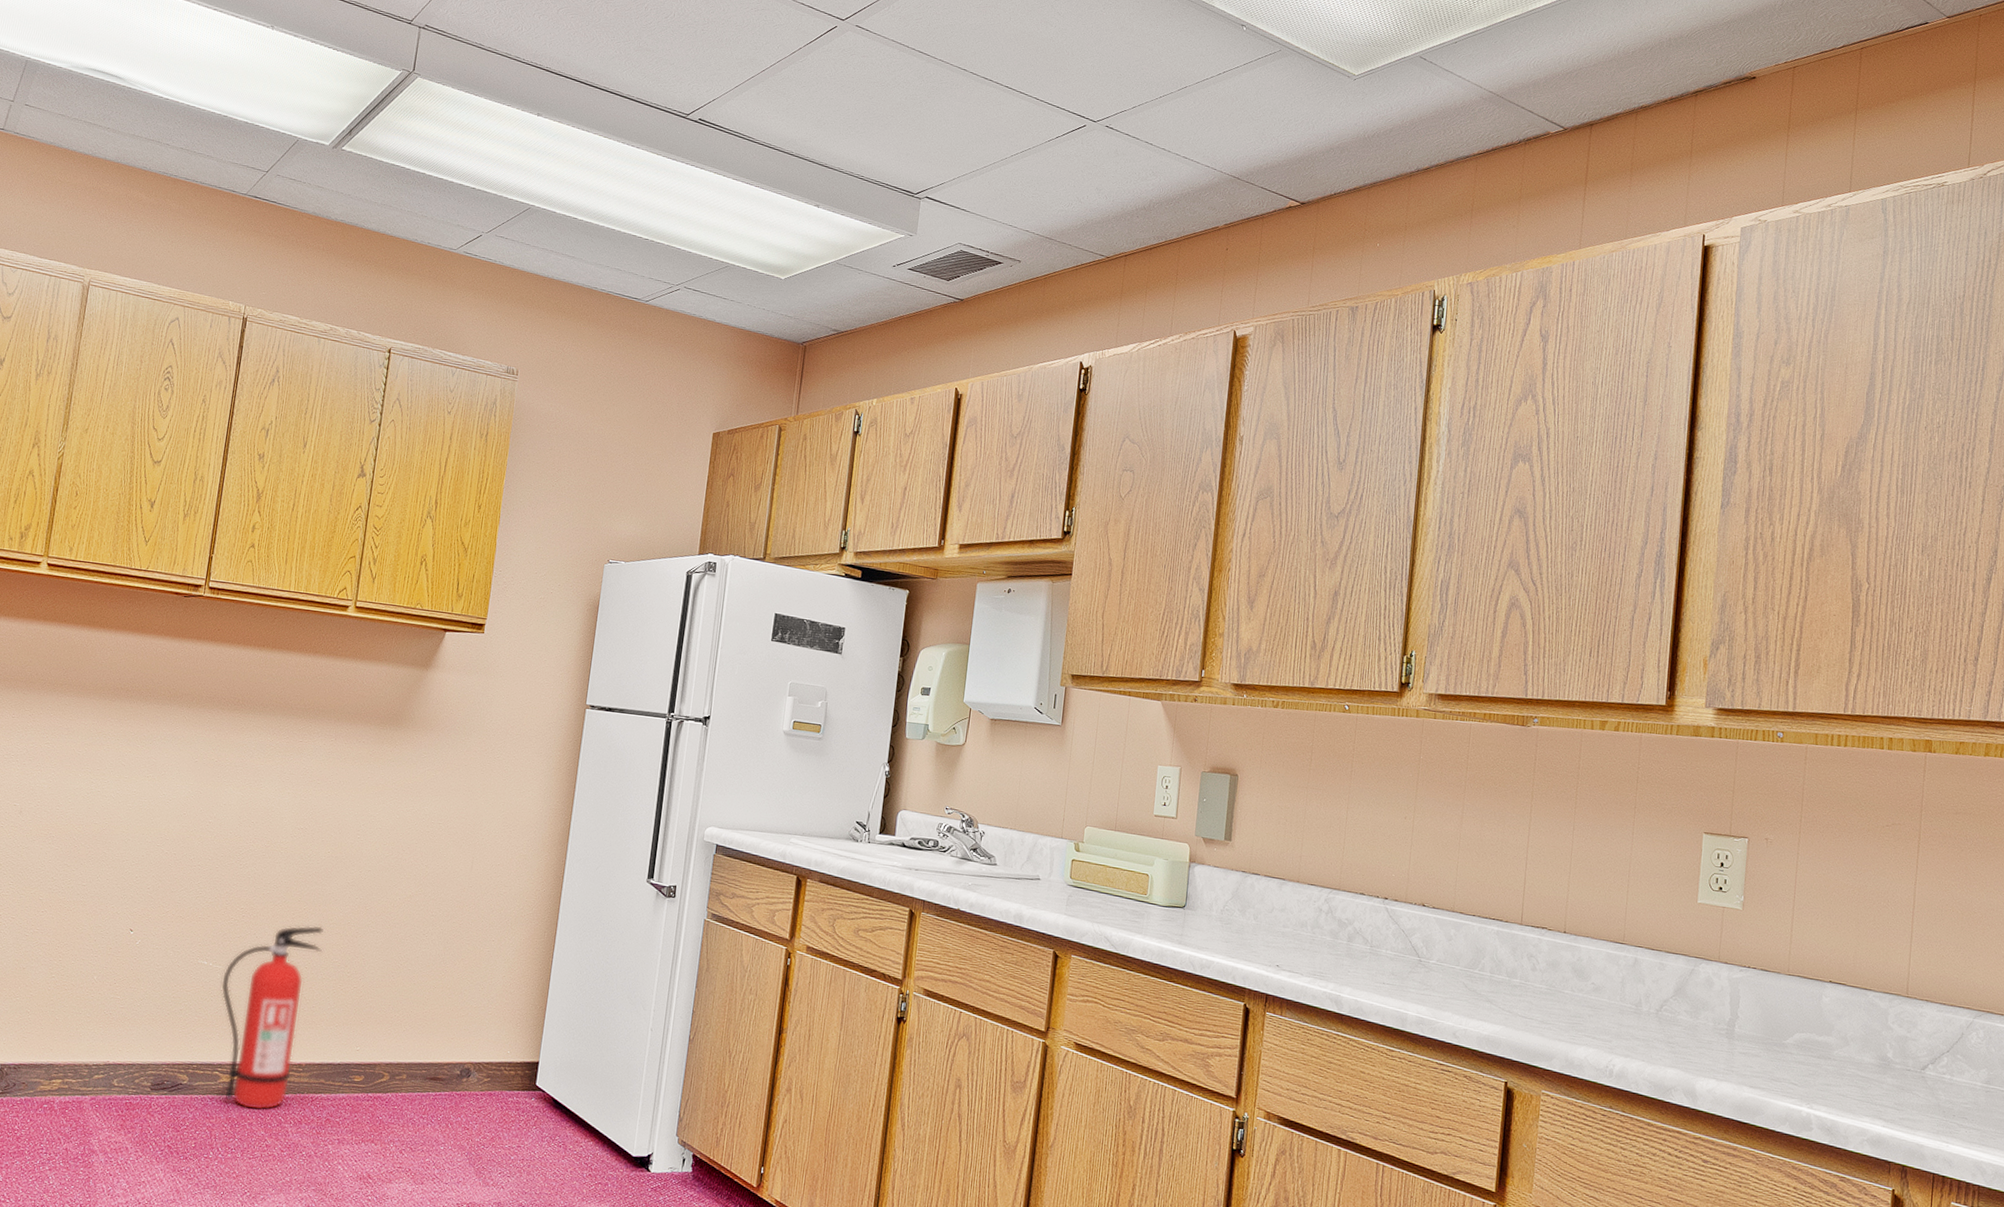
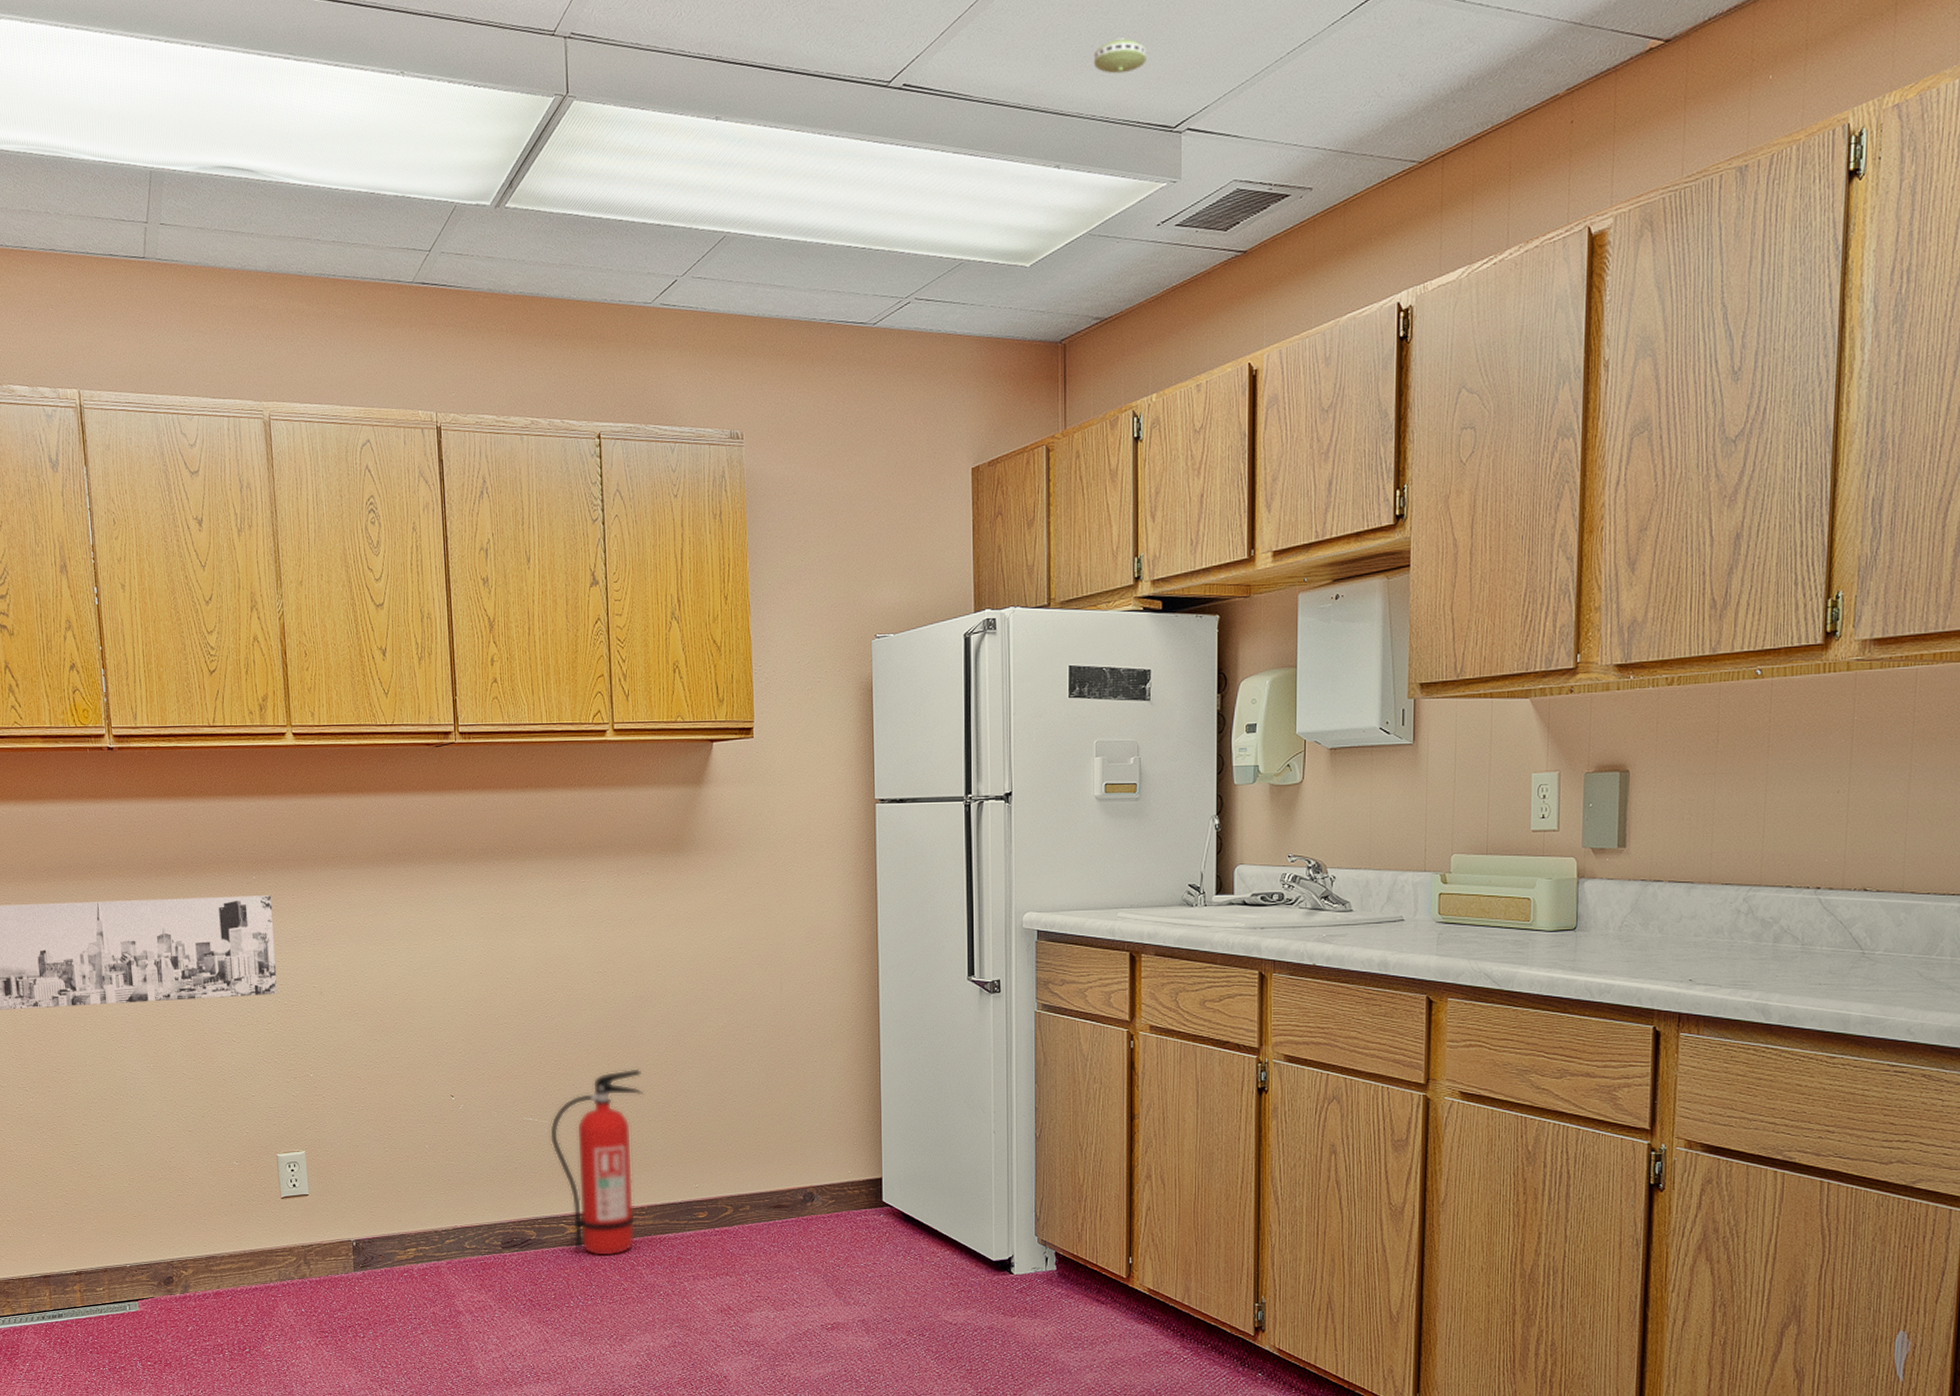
smoke detector: none [857,118,900,146] -> present [1094,38,1146,74]

